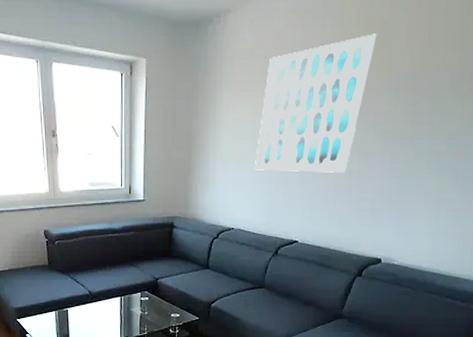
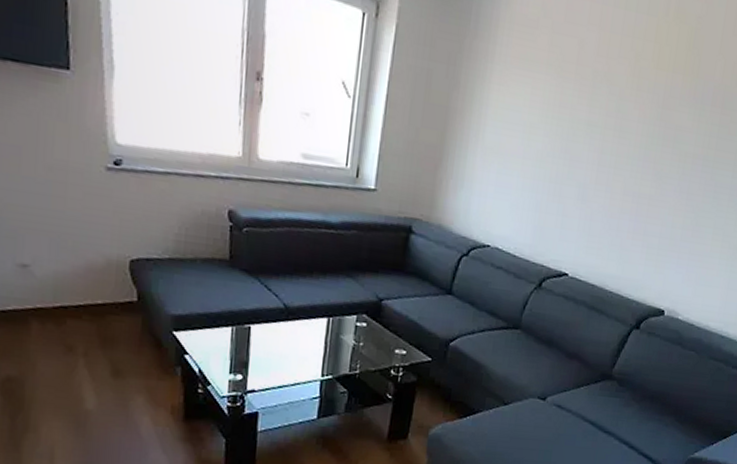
wall art: present [255,34,378,173] -> none [525,28,689,196]

